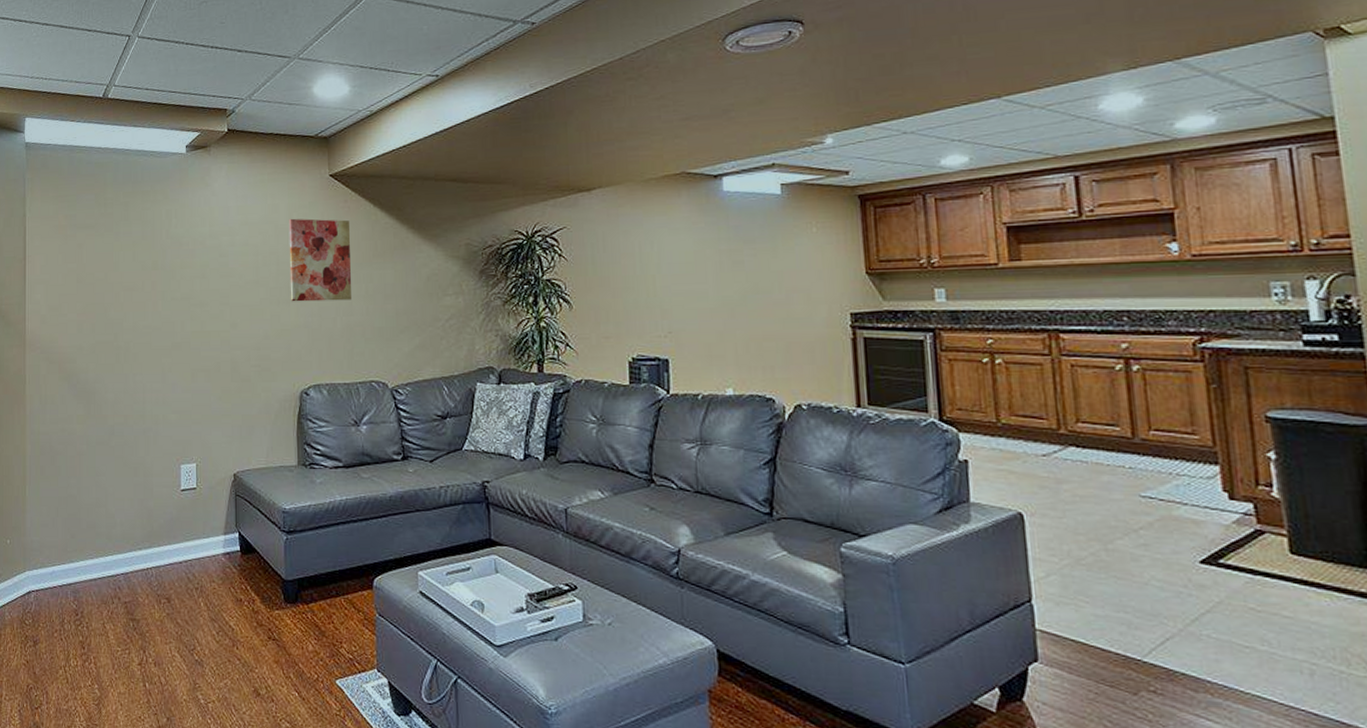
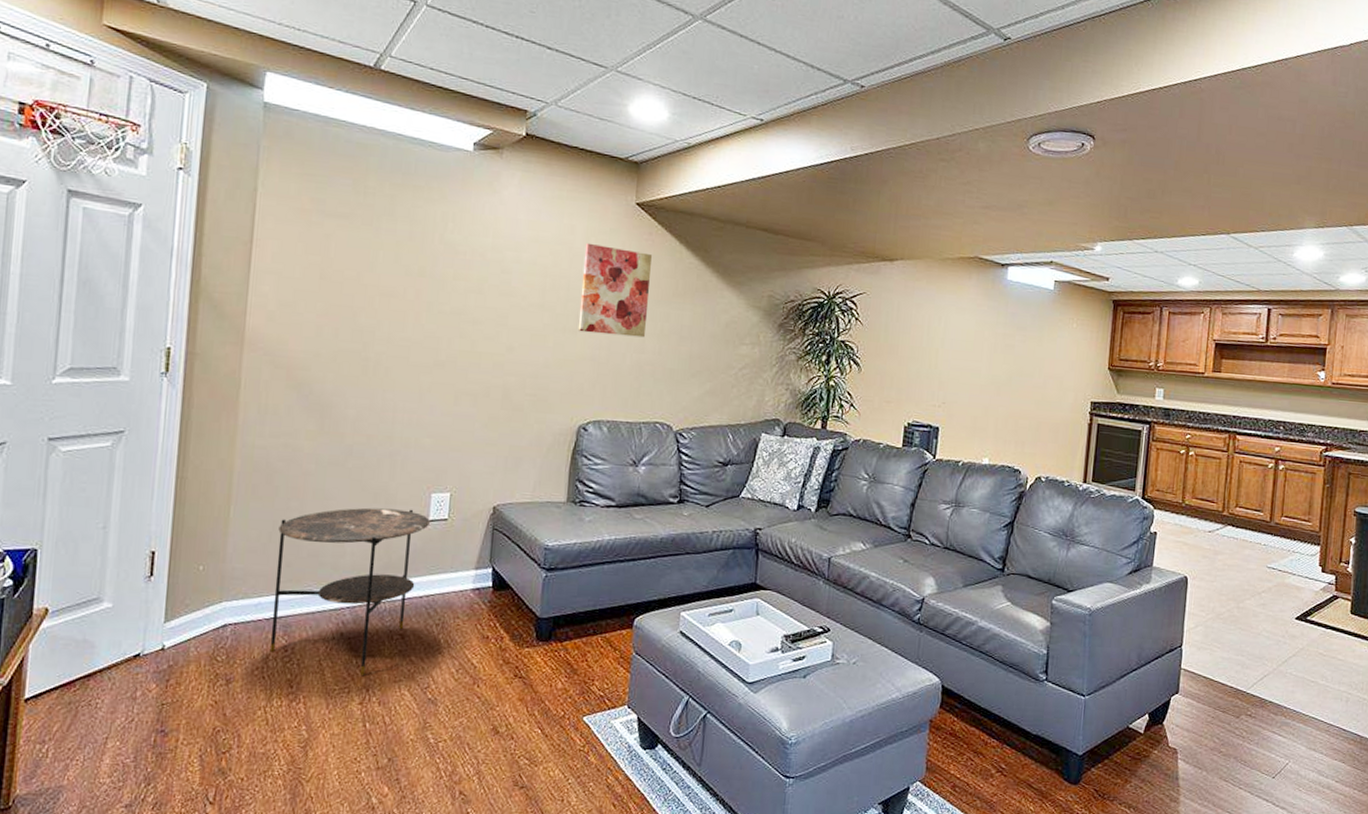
side table: none [63,480,181,637] -> present [269,507,430,675]

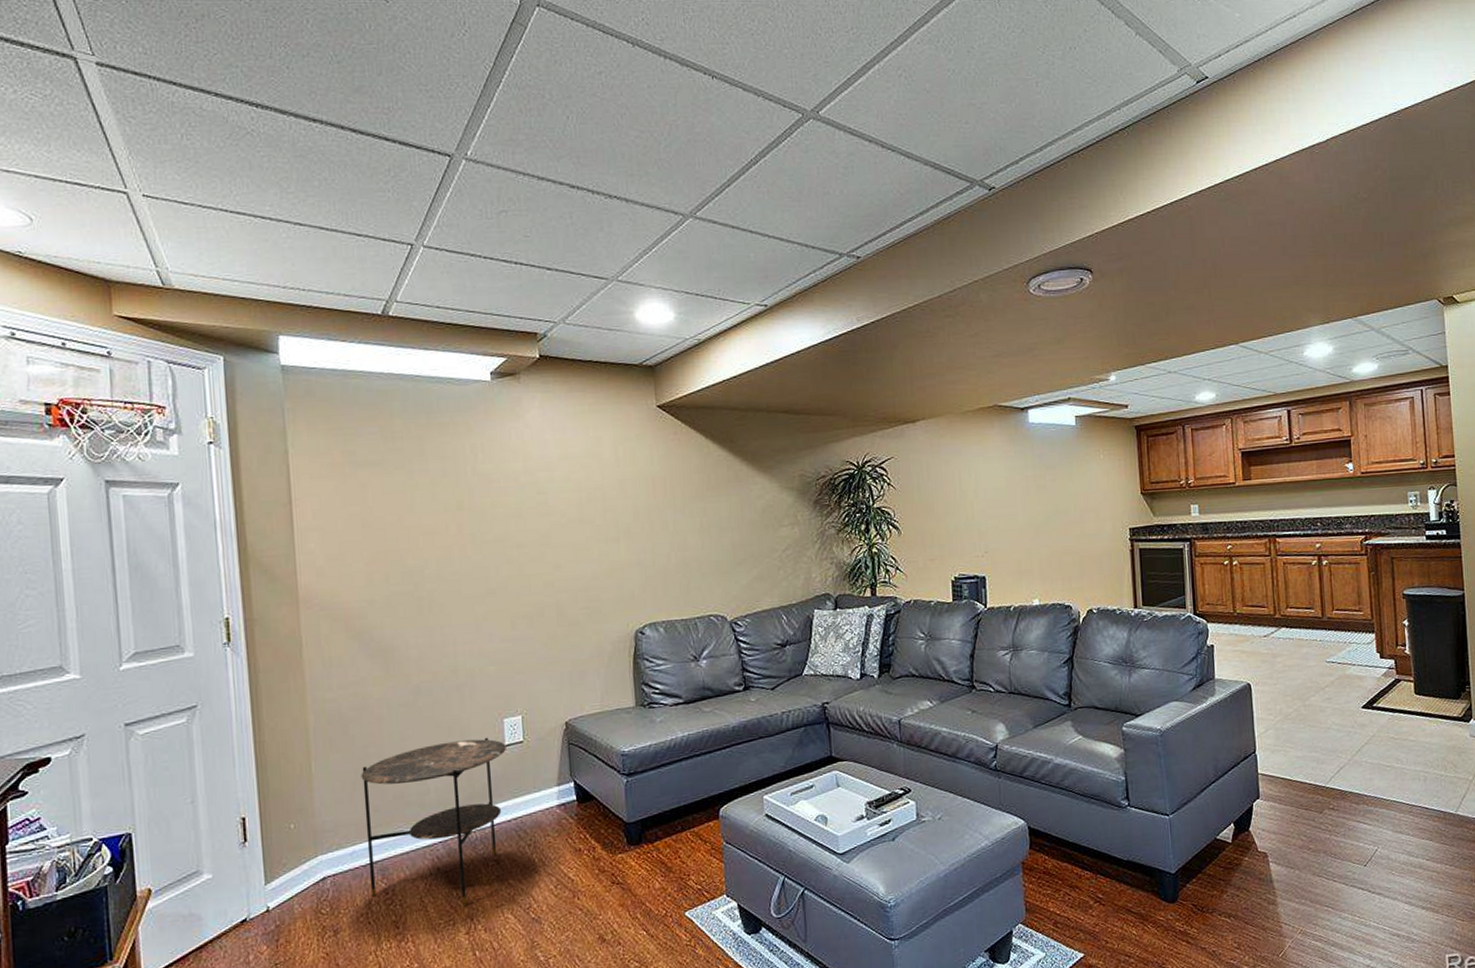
wall art: present [577,243,652,338] -> none [614,451,687,540]

